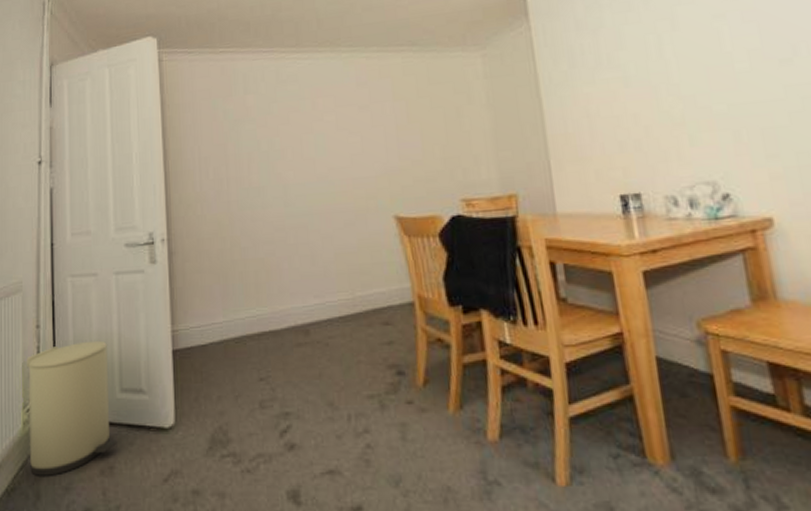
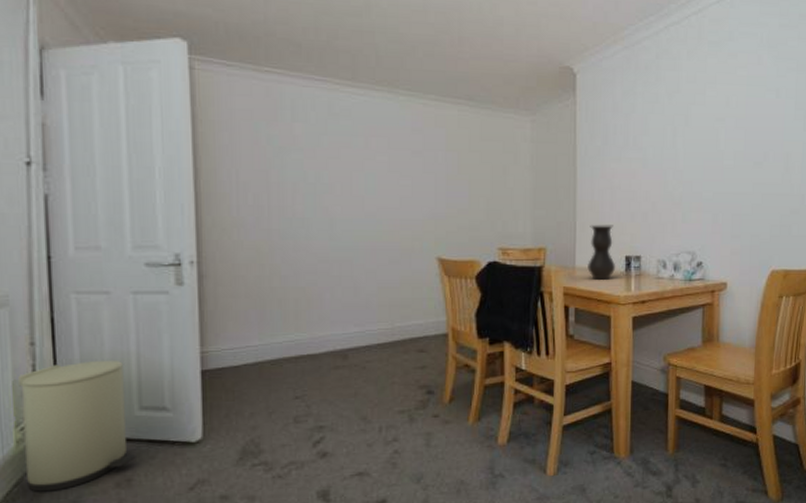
vase: none [567,159,610,229] -> present [587,225,616,281]

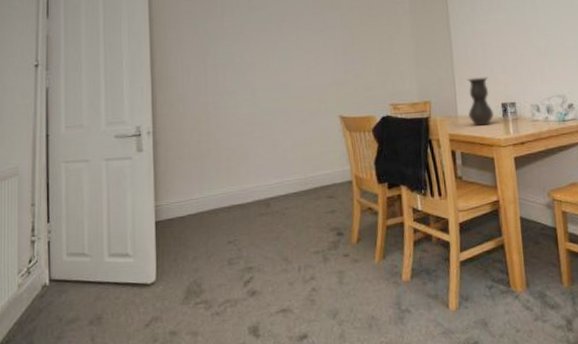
pedal bin: present [18,359,136,492] -> none [22,215,105,329]

